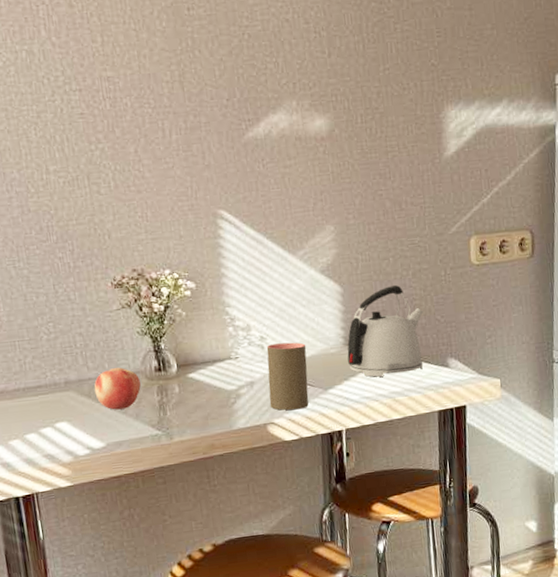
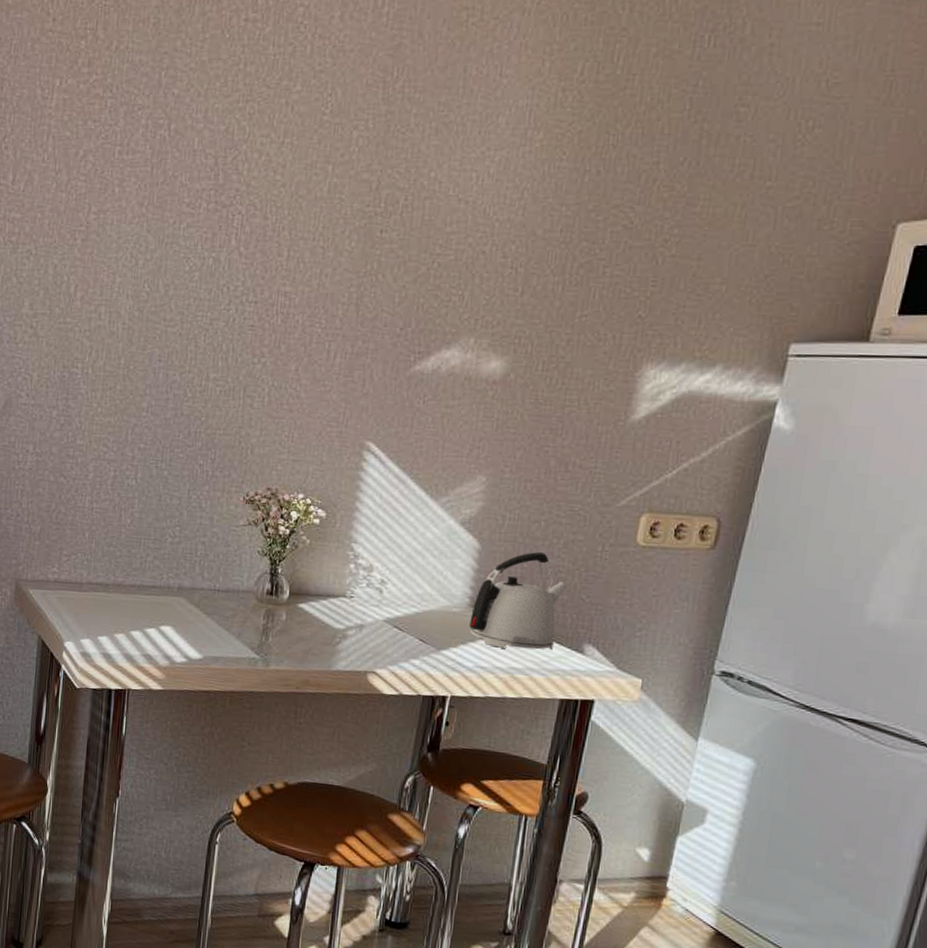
fruit: present [94,367,141,410] -> none [204,583,250,626]
cup: present [266,342,309,410] -> none [375,590,428,664]

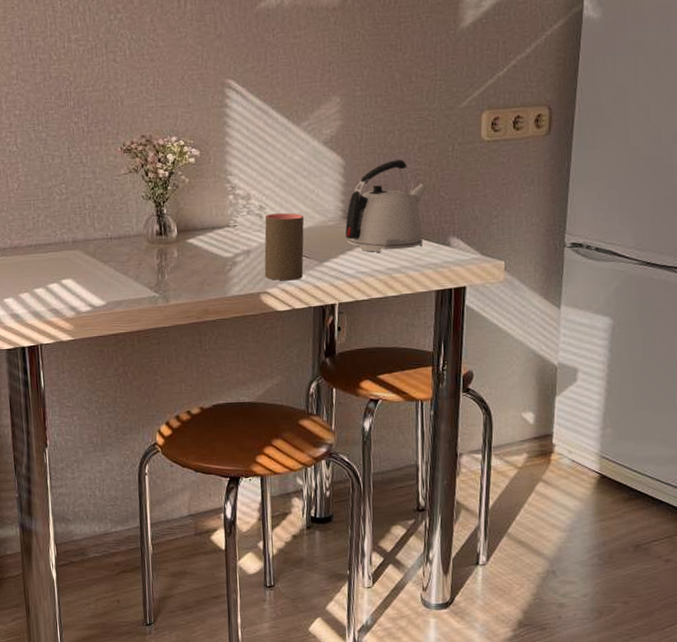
cup: none [375,590,428,664] -> present [264,213,305,281]

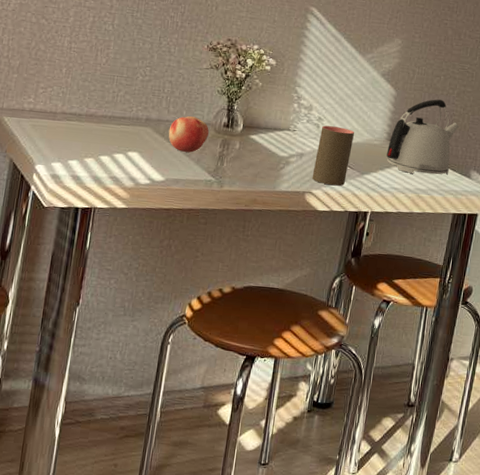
fruit: none [99,230,142,270] -> present [168,116,209,153]

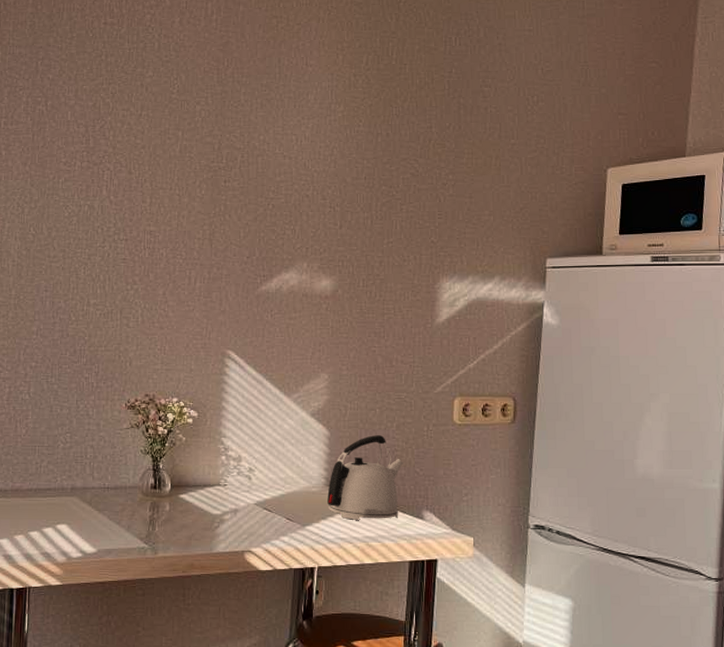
fruit: present [168,116,209,153] -> none [95,481,136,519]
cup: present [312,125,355,186] -> none [250,476,290,542]

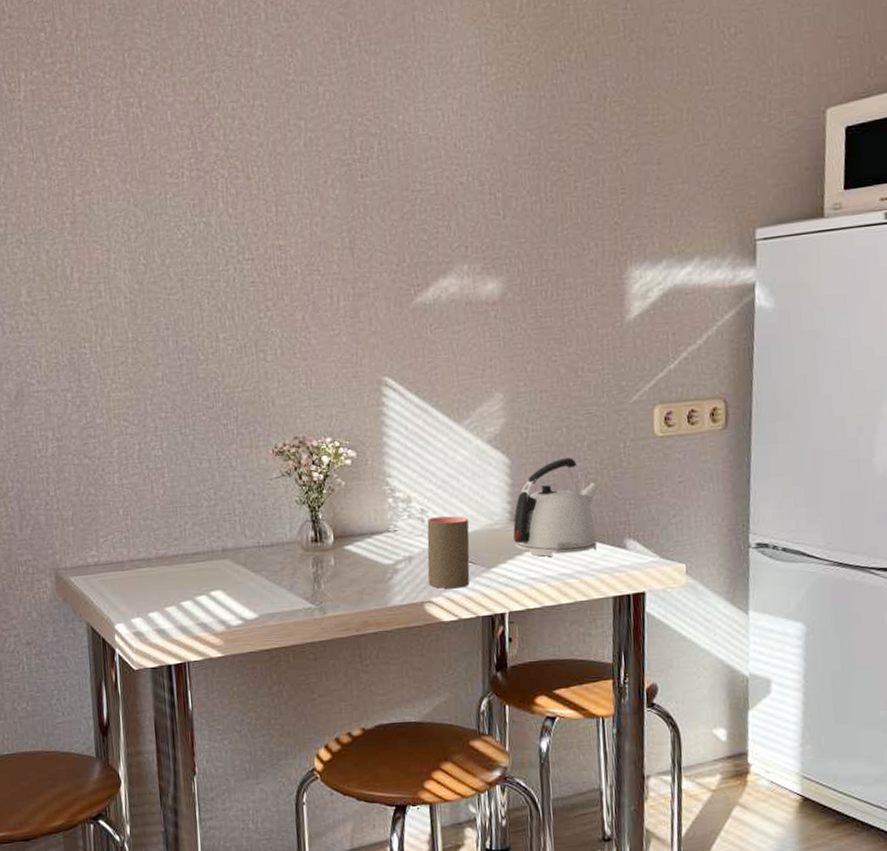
cup: none [250,476,290,542] -> present [427,516,470,589]

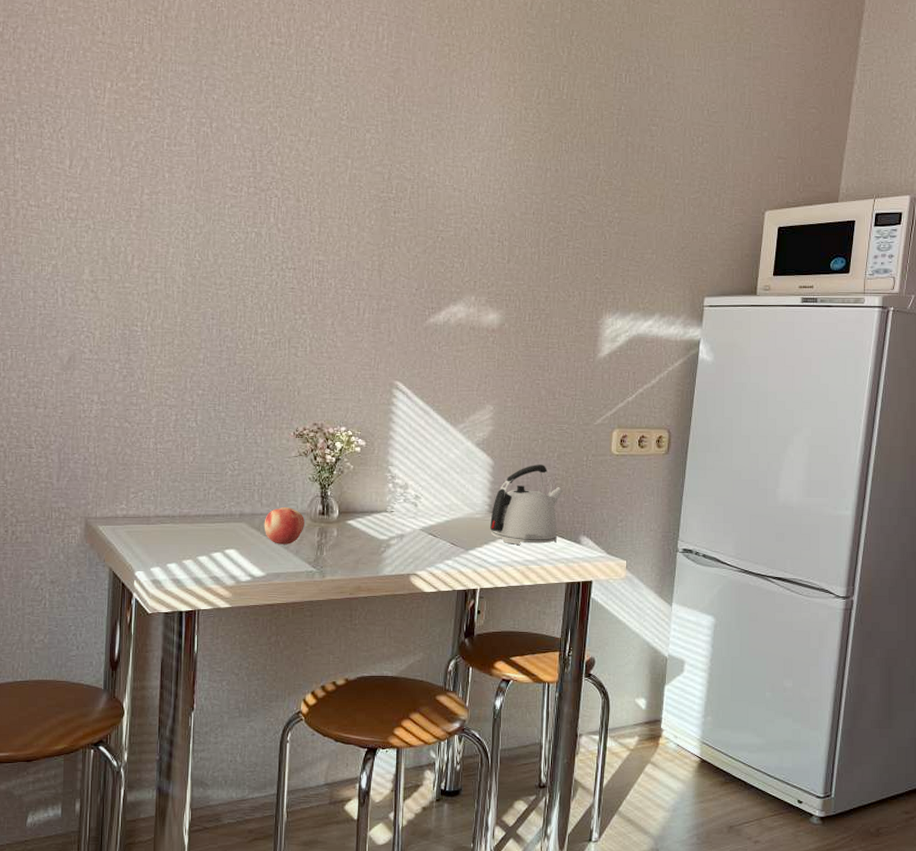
fruit: none [250,537,296,581] -> present [264,507,304,544]
cup: present [427,516,470,589] -> none [415,503,455,565]

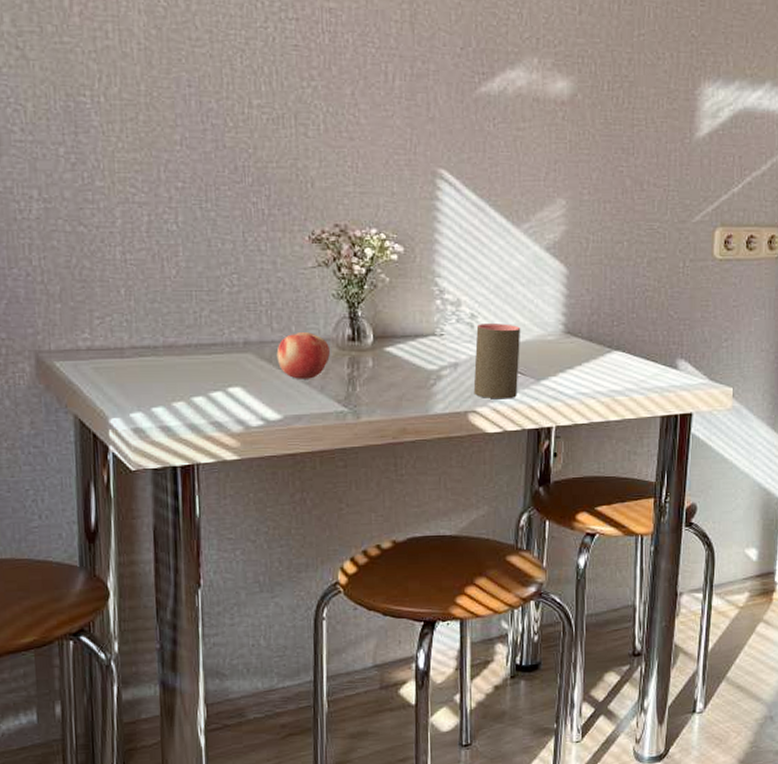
cup: none [415,503,455,565] -> present [473,323,521,399]
kettle: present [490,465,564,545] -> none [566,273,656,372]

